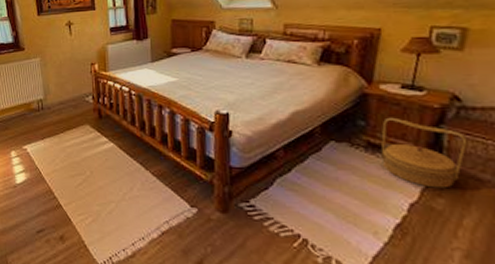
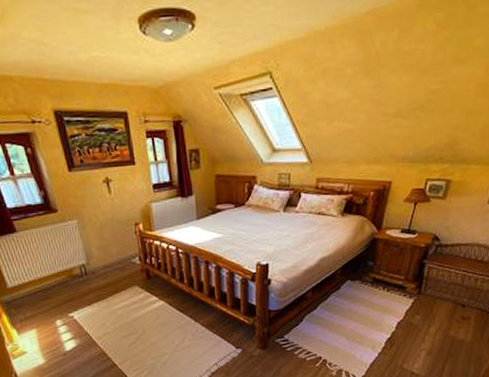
woven basket: present [381,117,468,189] -> none [382,257,439,309]

